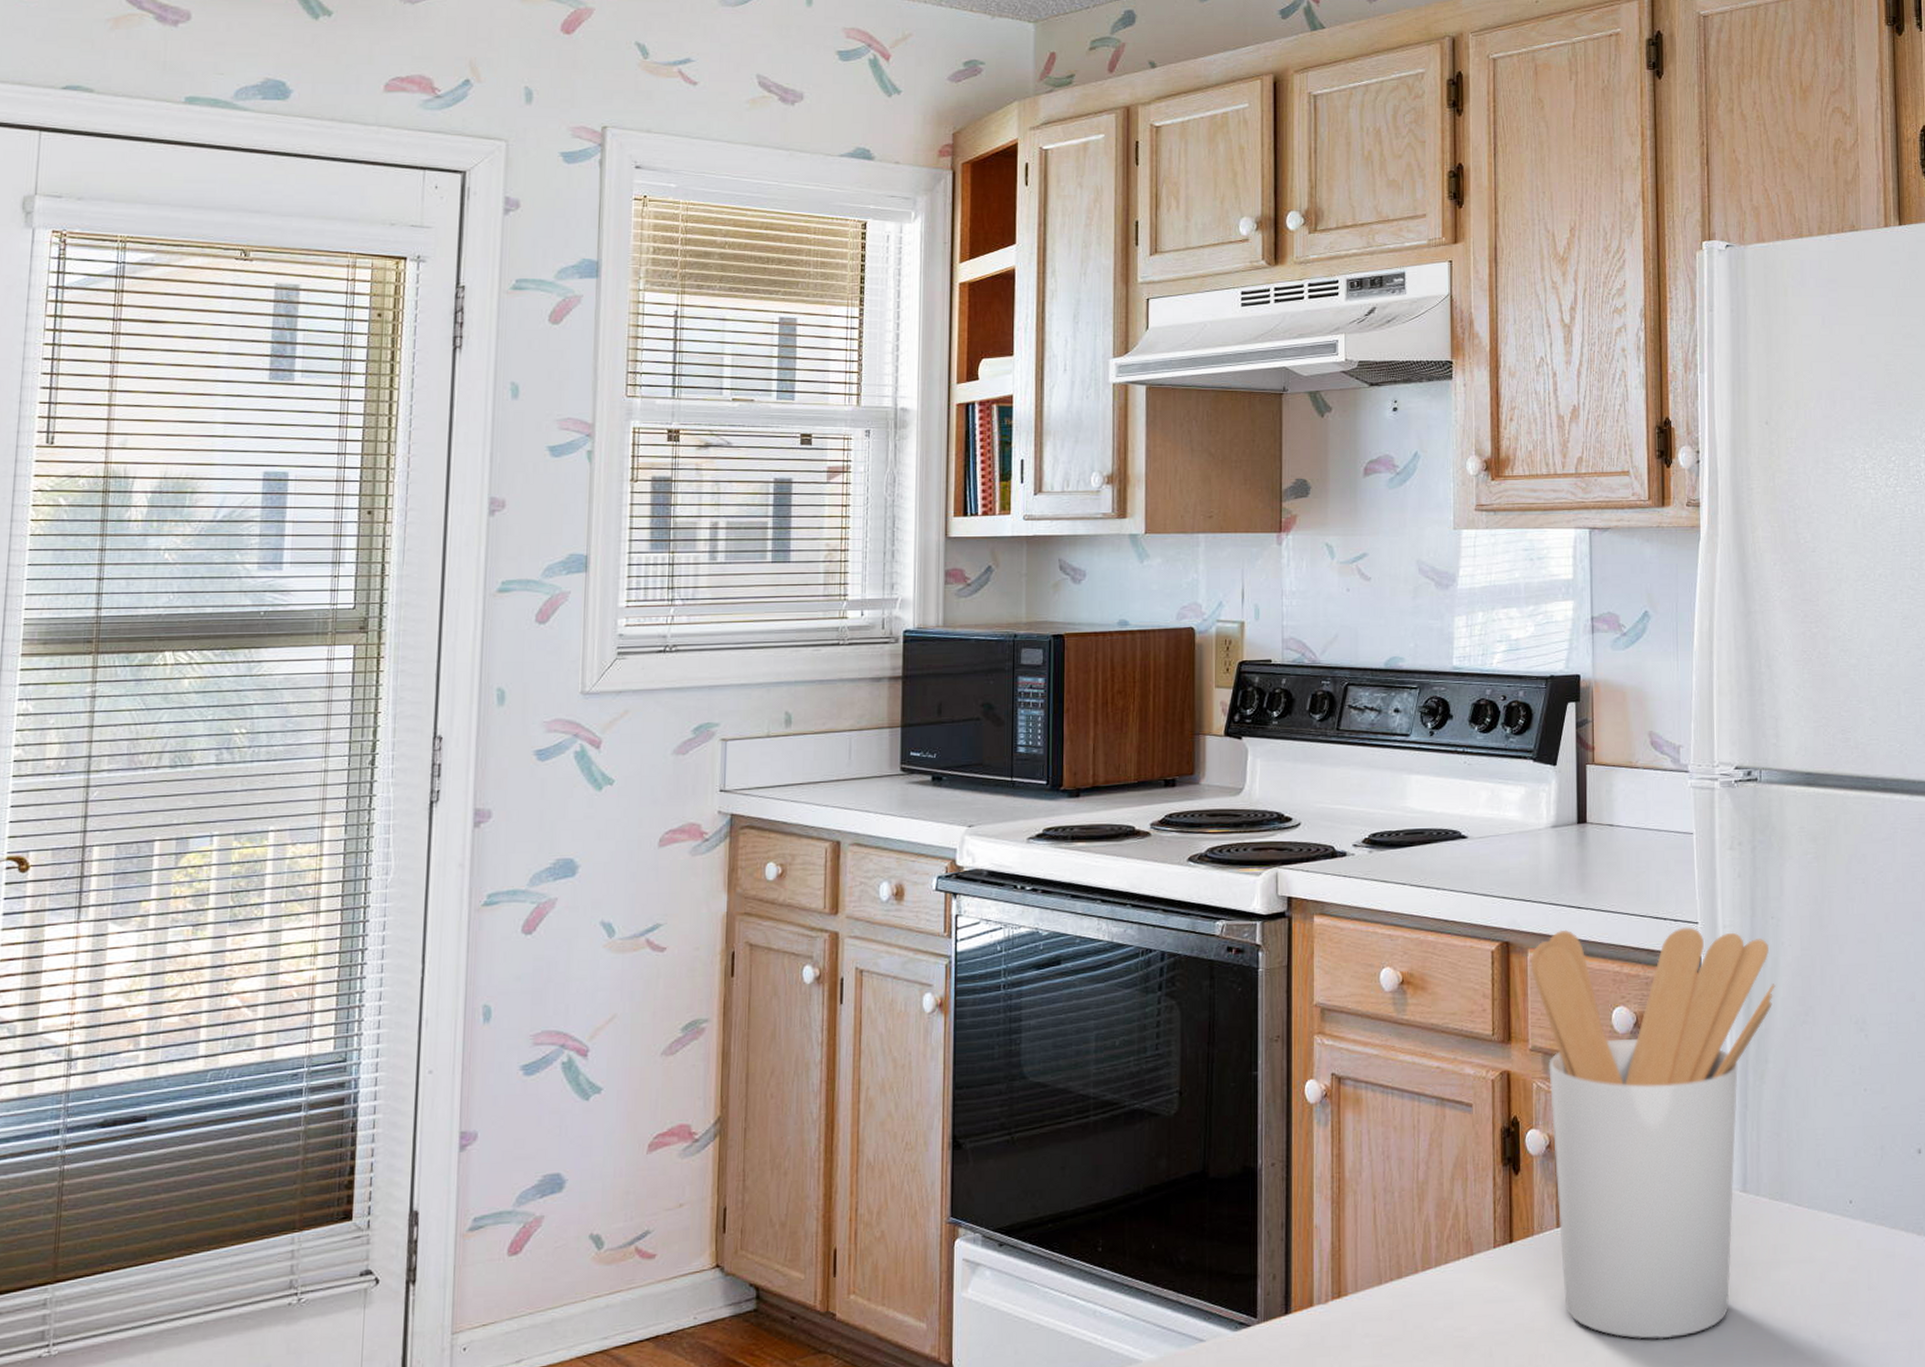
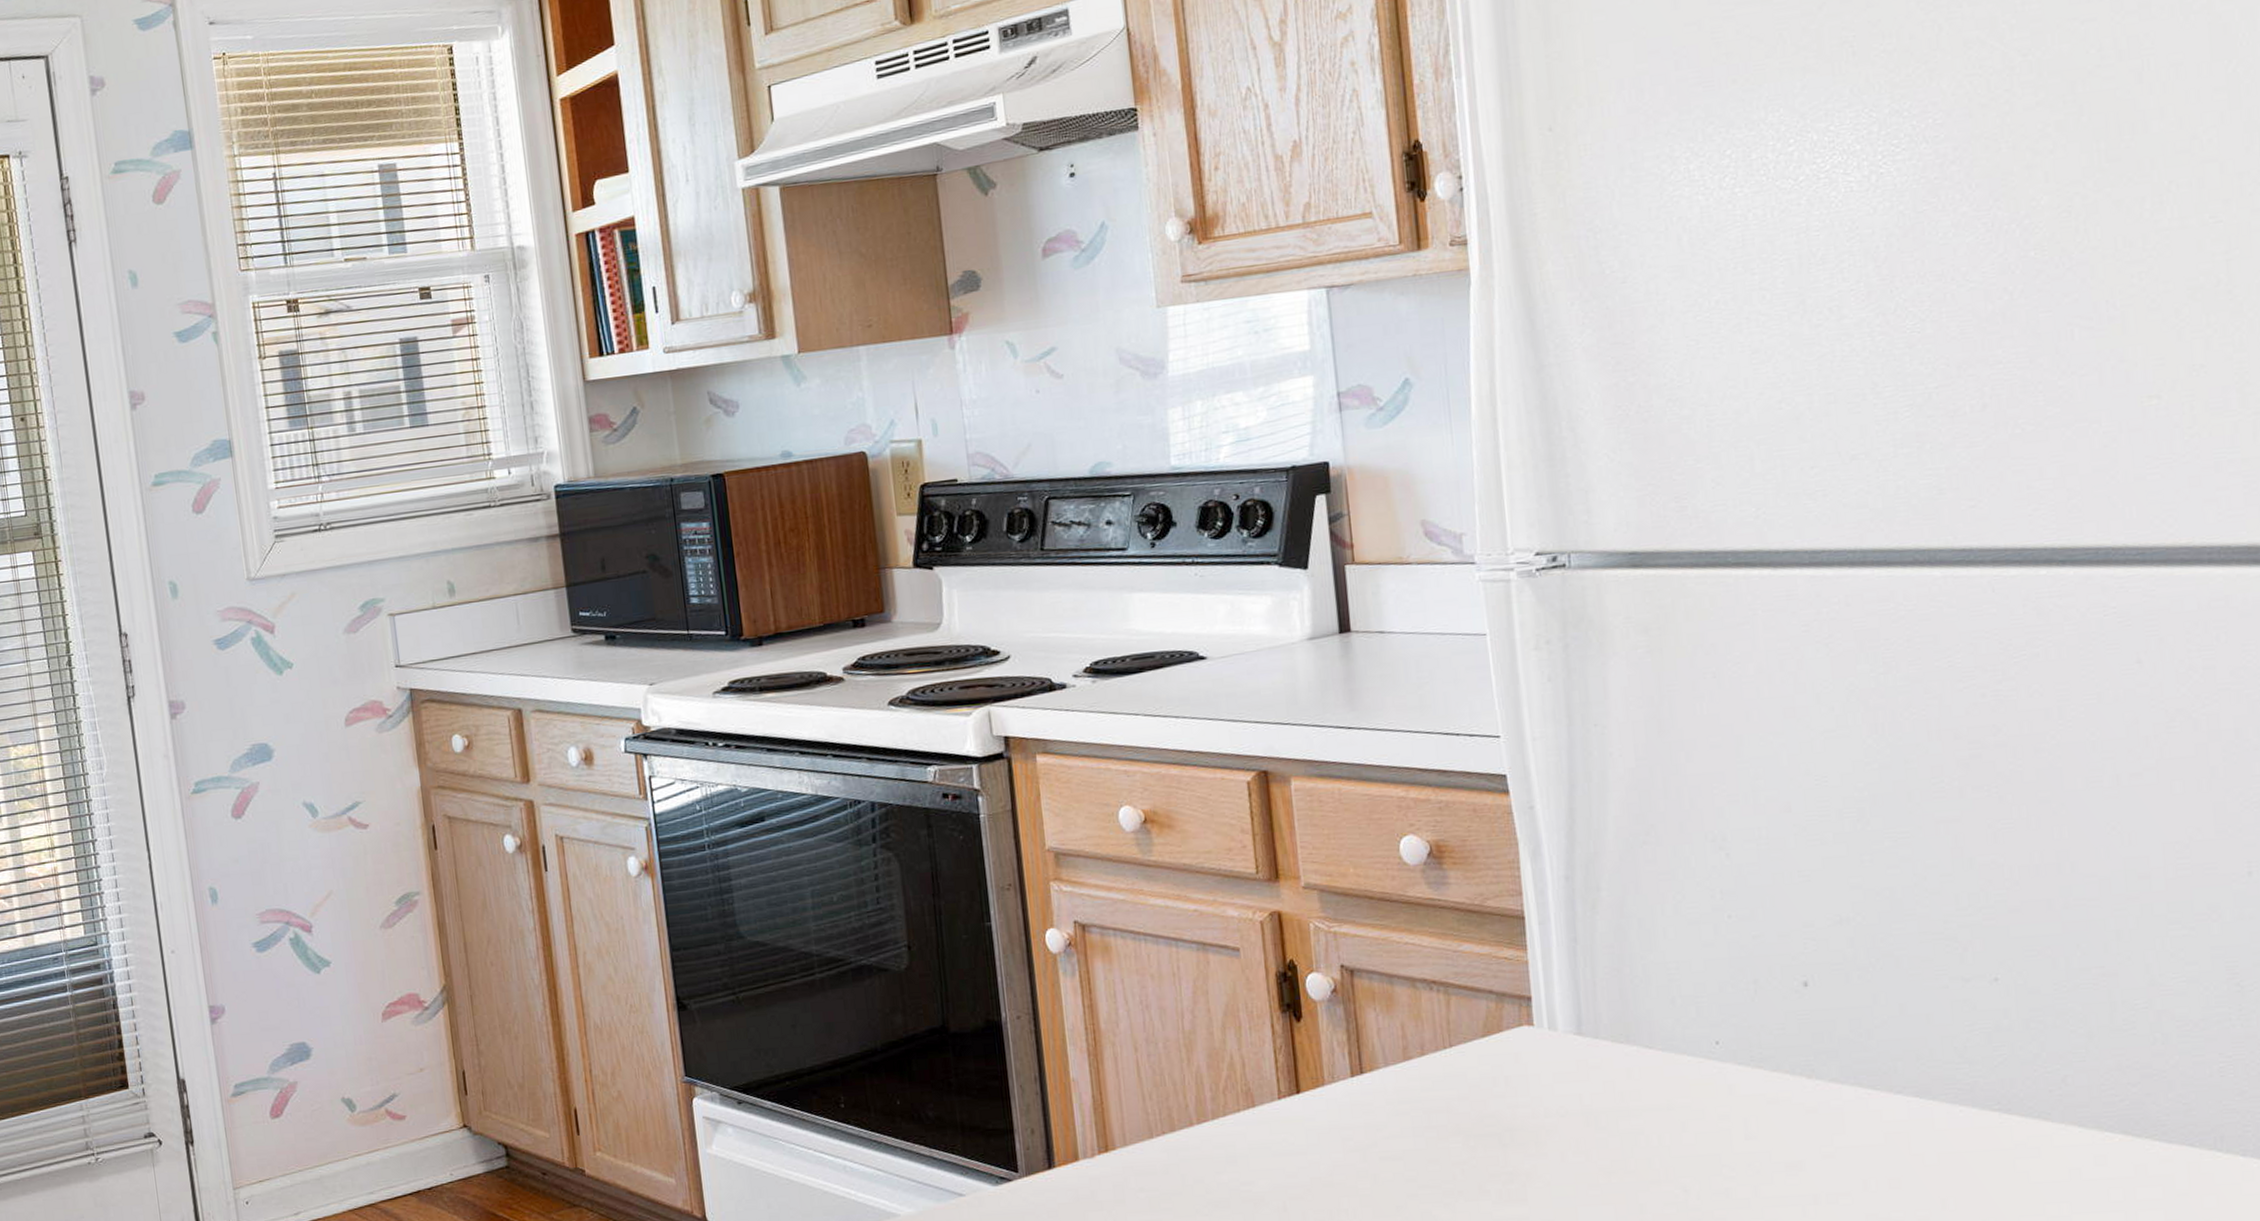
utensil holder: present [1531,927,1775,1340] -> none [1295,742,1605,1194]

